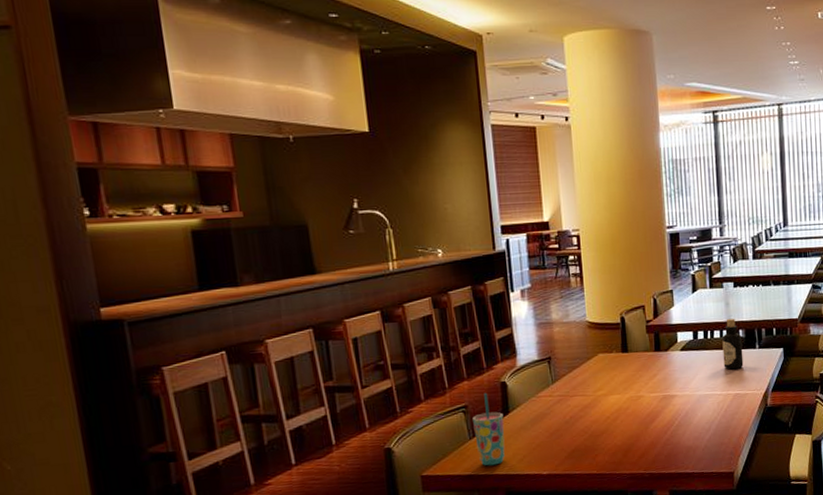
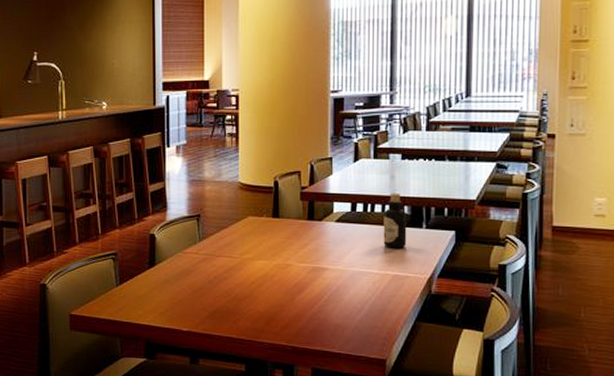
cup: present [473,393,506,466] -> none [121,244,150,315]

